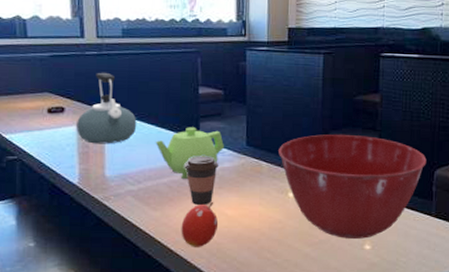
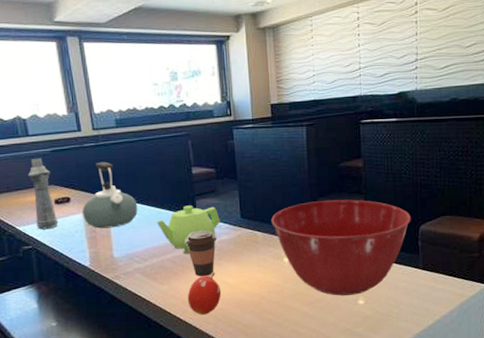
bottle: none [21,61,49,140] -> present [27,157,59,230]

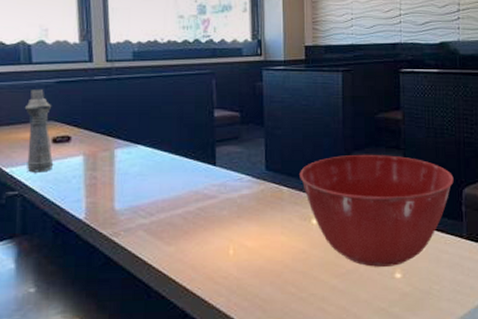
kettle: present [82,161,138,229] -> none [84,97,149,175]
teapot: present [156,205,220,253] -> none [168,152,242,209]
coffee cup: present [185,230,217,276] -> none [200,183,237,237]
fruit: present [187,273,222,315] -> none [197,233,238,285]

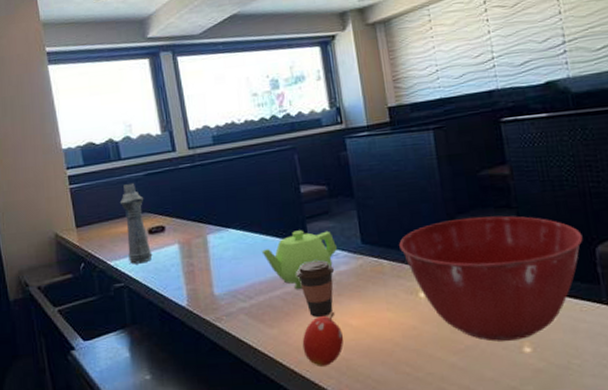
teapot: none [168,152,242,209] -> present [261,230,337,289]
fruit: none [197,233,238,285] -> present [302,312,344,367]
coffee cup: none [200,183,237,237] -> present [296,260,335,317]

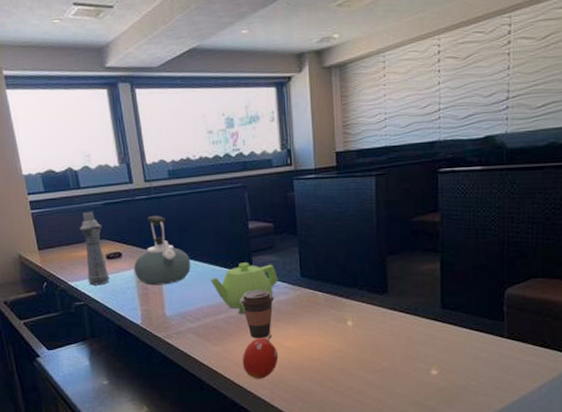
kettle: none [178,183,241,261] -> present [134,215,191,286]
mixing bowl: present [399,215,583,342] -> none [334,258,495,365]

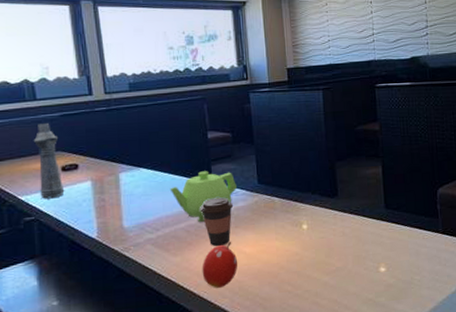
kettle: present [134,215,191,286] -> none [91,126,151,197]

